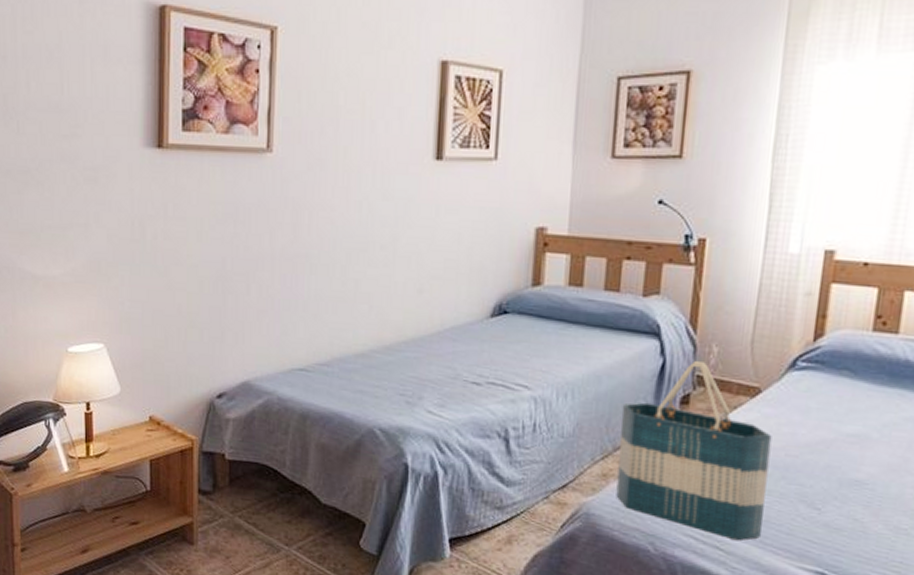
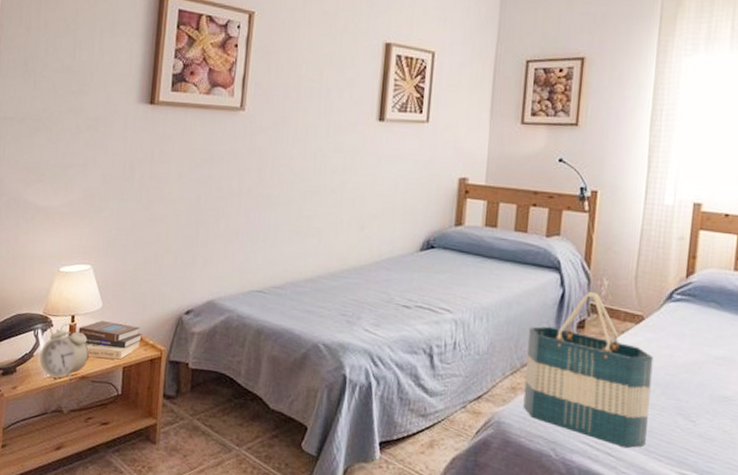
alarm clock: none [54,411,110,475] -> present [40,323,89,380]
books: none [96,407,169,452] -> present [78,320,142,360]

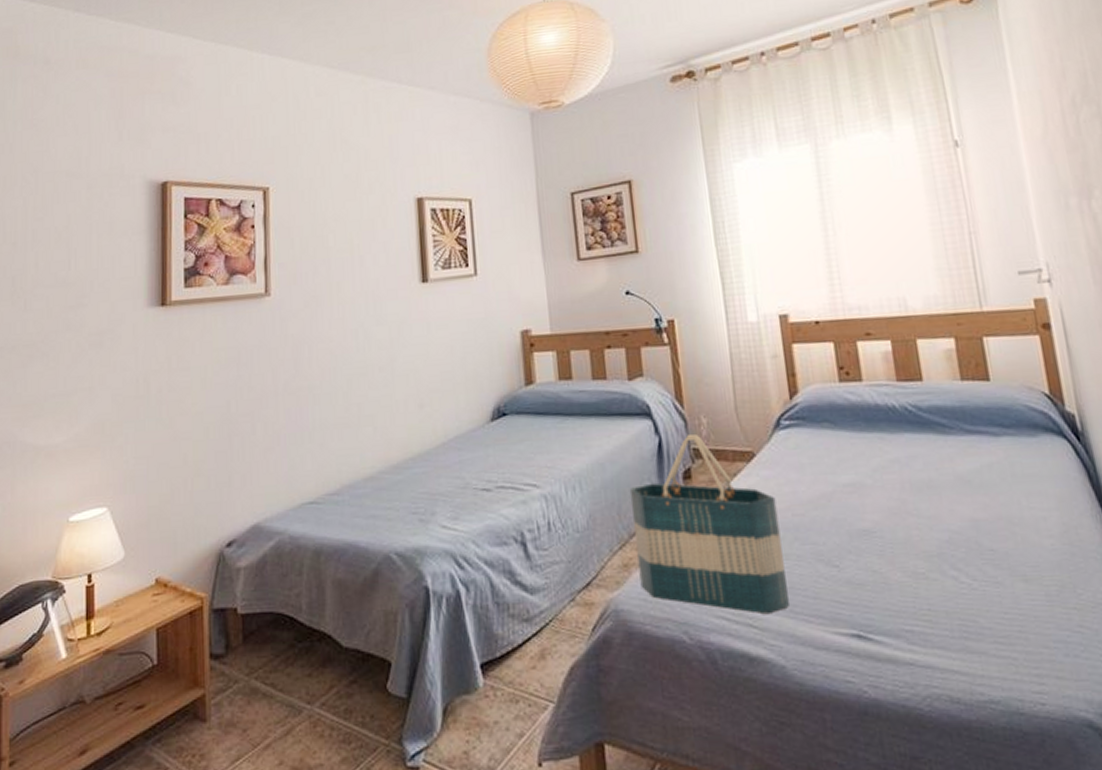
alarm clock: present [40,323,89,380] -> none [51,584,113,659]
books: present [78,320,142,360] -> none [98,573,177,624]

